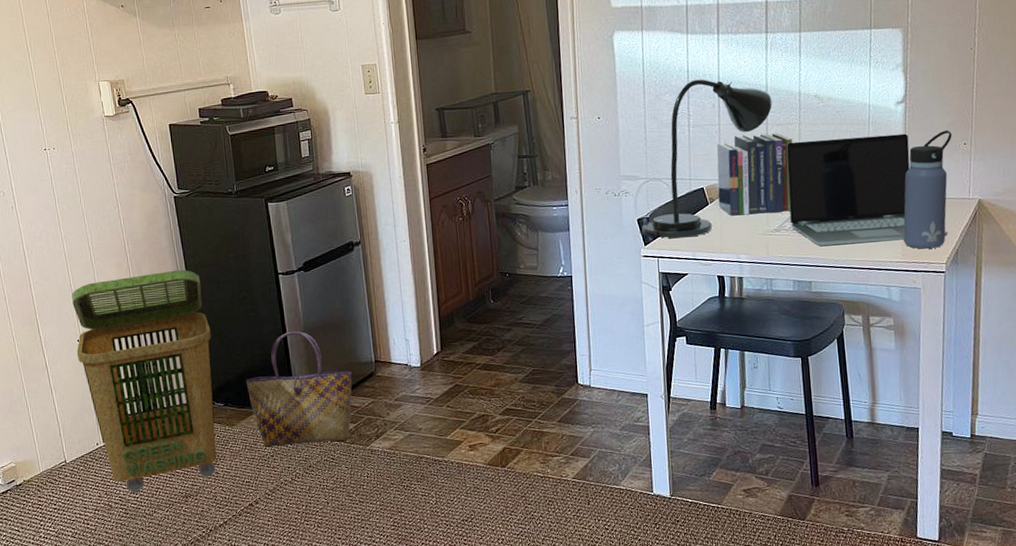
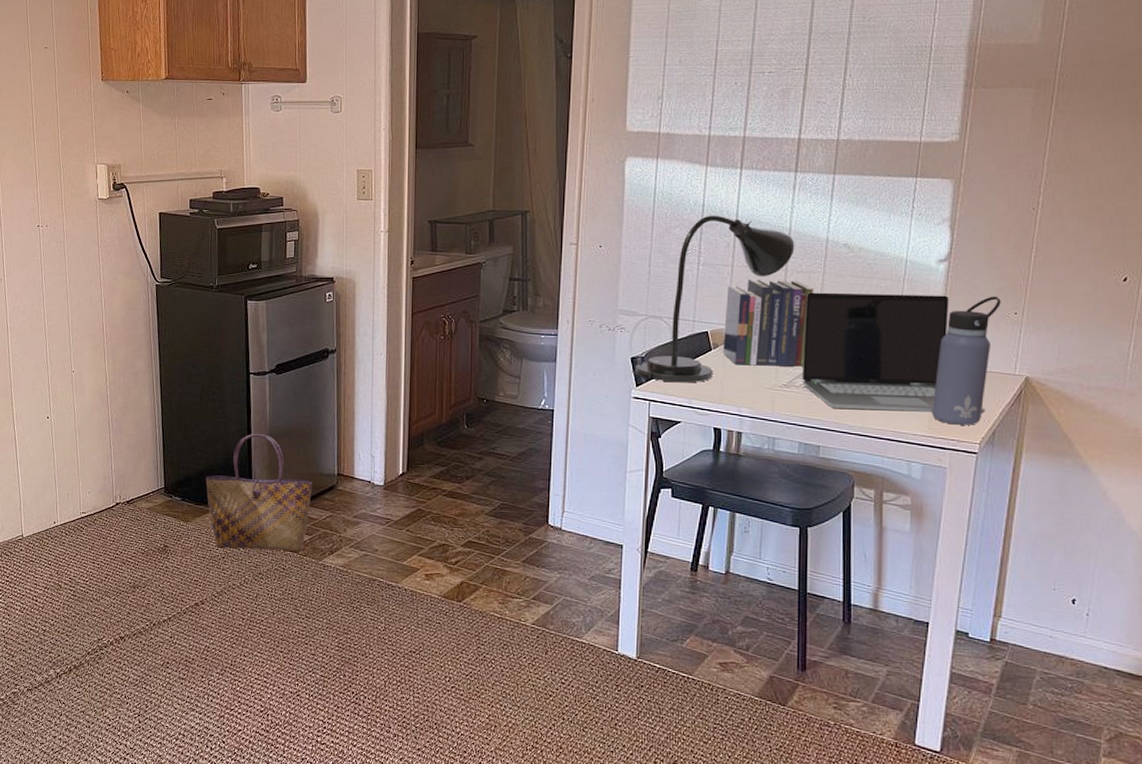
laundry basket: present [72,269,217,492] -> none [45,358,177,576]

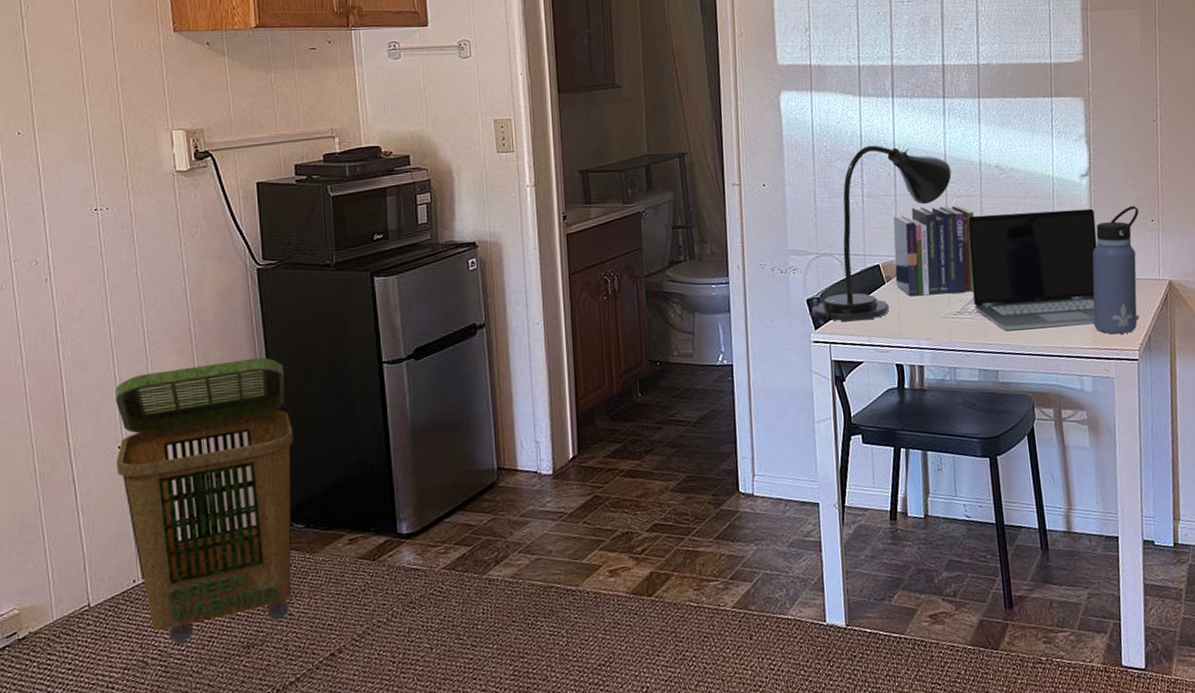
laundry basket: none [45,358,177,576] -> present [116,357,293,644]
tote bag: present [205,433,312,552] -> none [334,432,468,580]

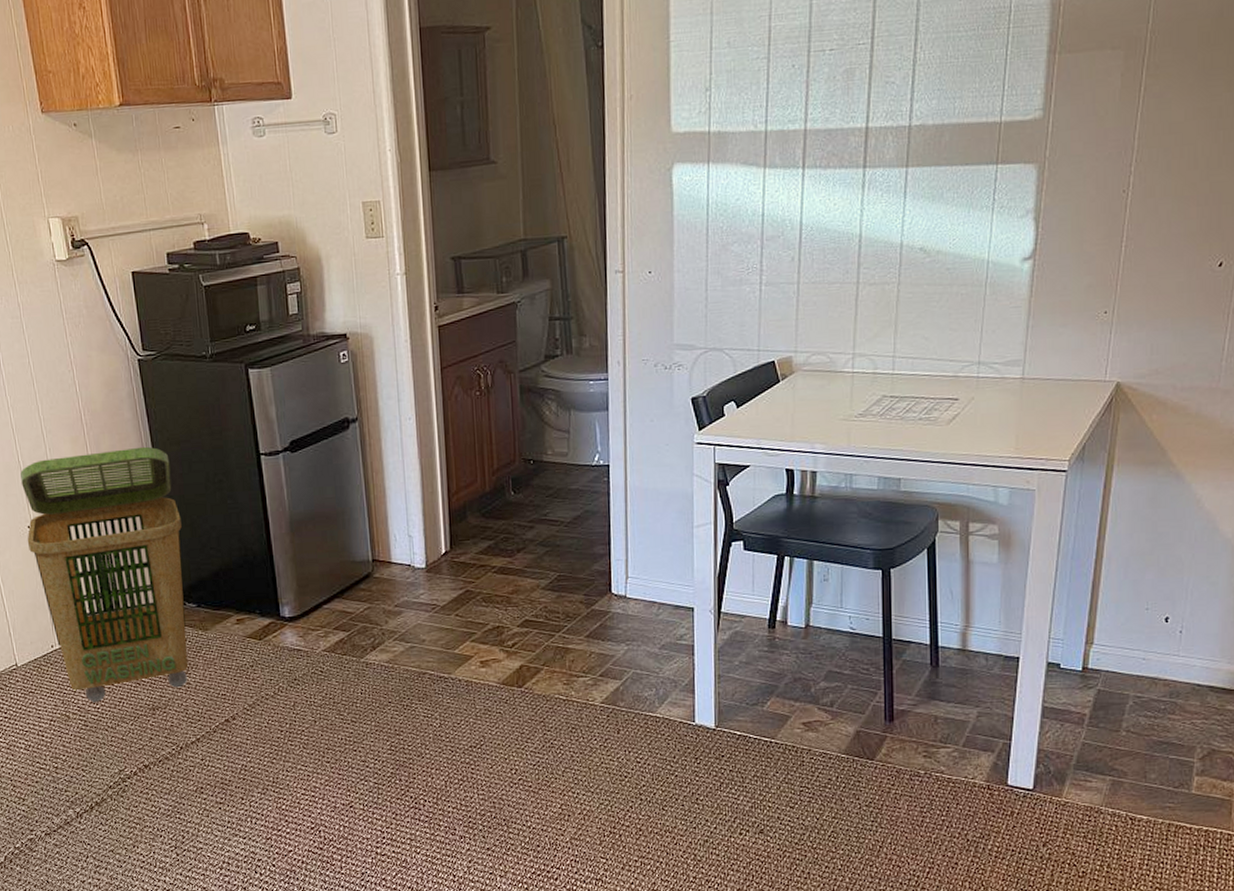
desk lamp: present [808,145,952,322] -> none [692,225,866,423]
books: present [893,205,974,297] -> none [791,294,888,397]
laptop: present [967,208,1140,330] -> none [878,298,1075,435]
water bottle: present [1092,205,1139,334] -> none [1018,294,1090,442]

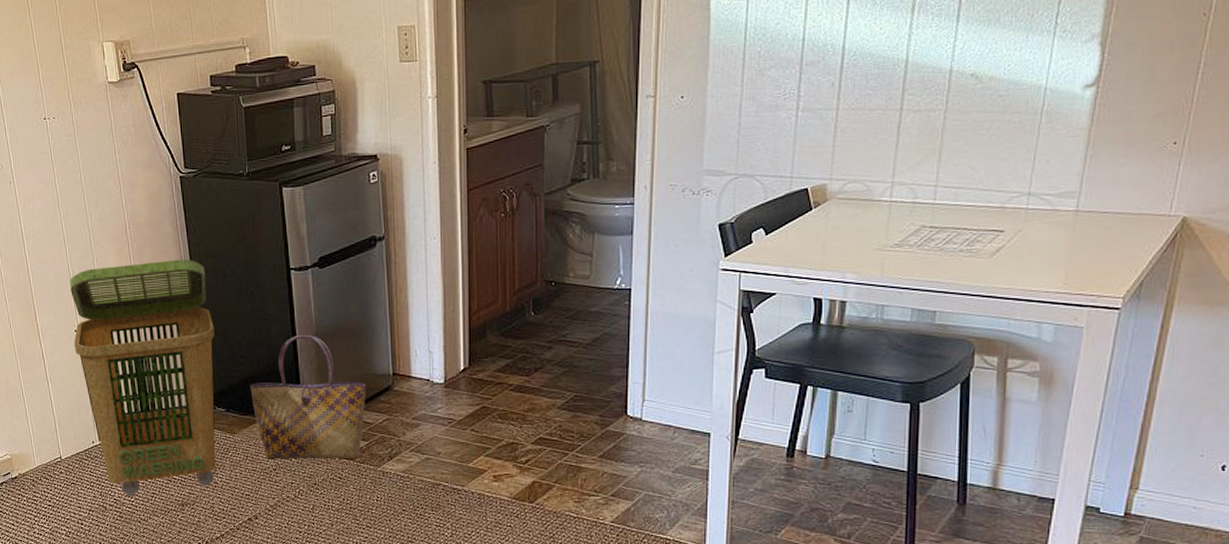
tote bag: none [221,522,345,656] -> present [250,334,366,460]

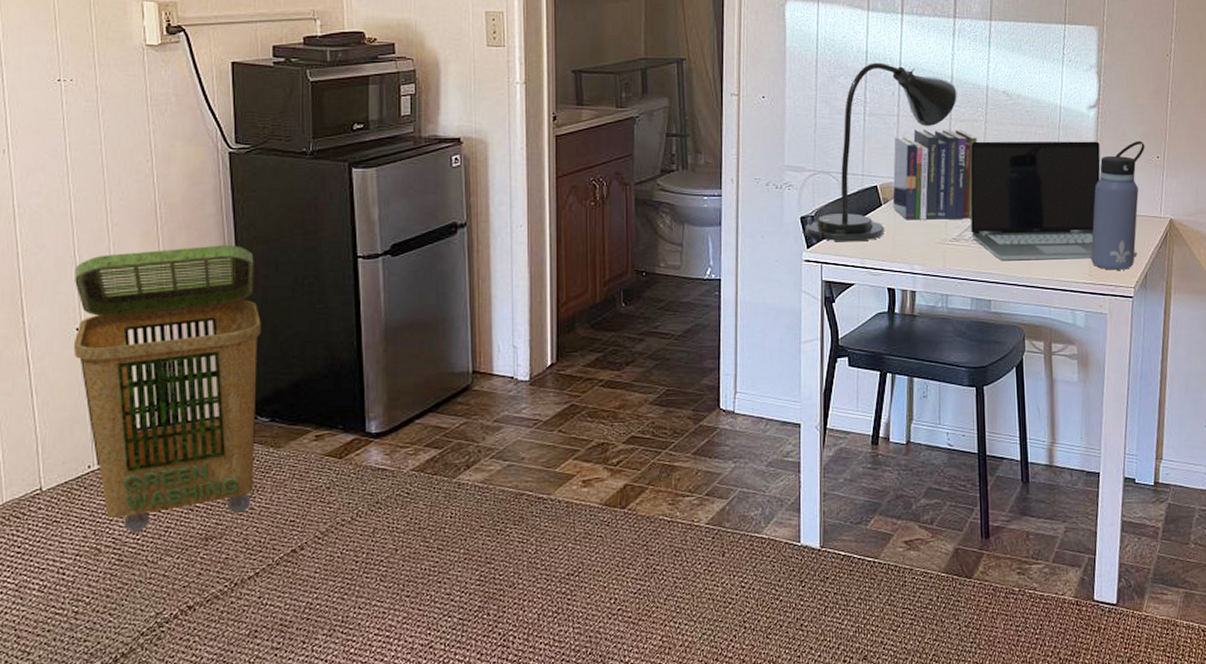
tote bag: present [250,334,366,460] -> none [302,329,441,477]
desk lamp: none [718,49,912,250] -> present [801,62,957,242]
books: none [825,121,933,225] -> present [892,129,977,220]
laptop: none [916,127,1133,267] -> present [970,141,1138,260]
water bottle: none [1068,123,1158,278] -> present [1091,140,1145,270]

